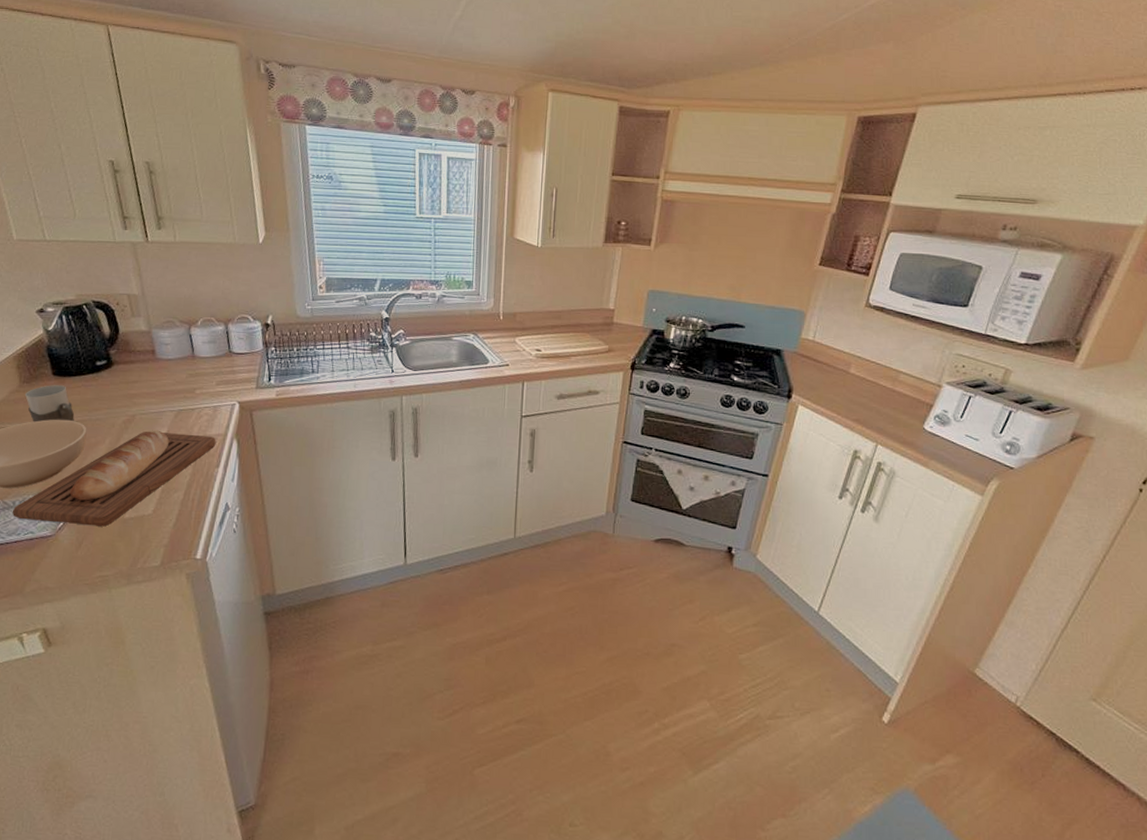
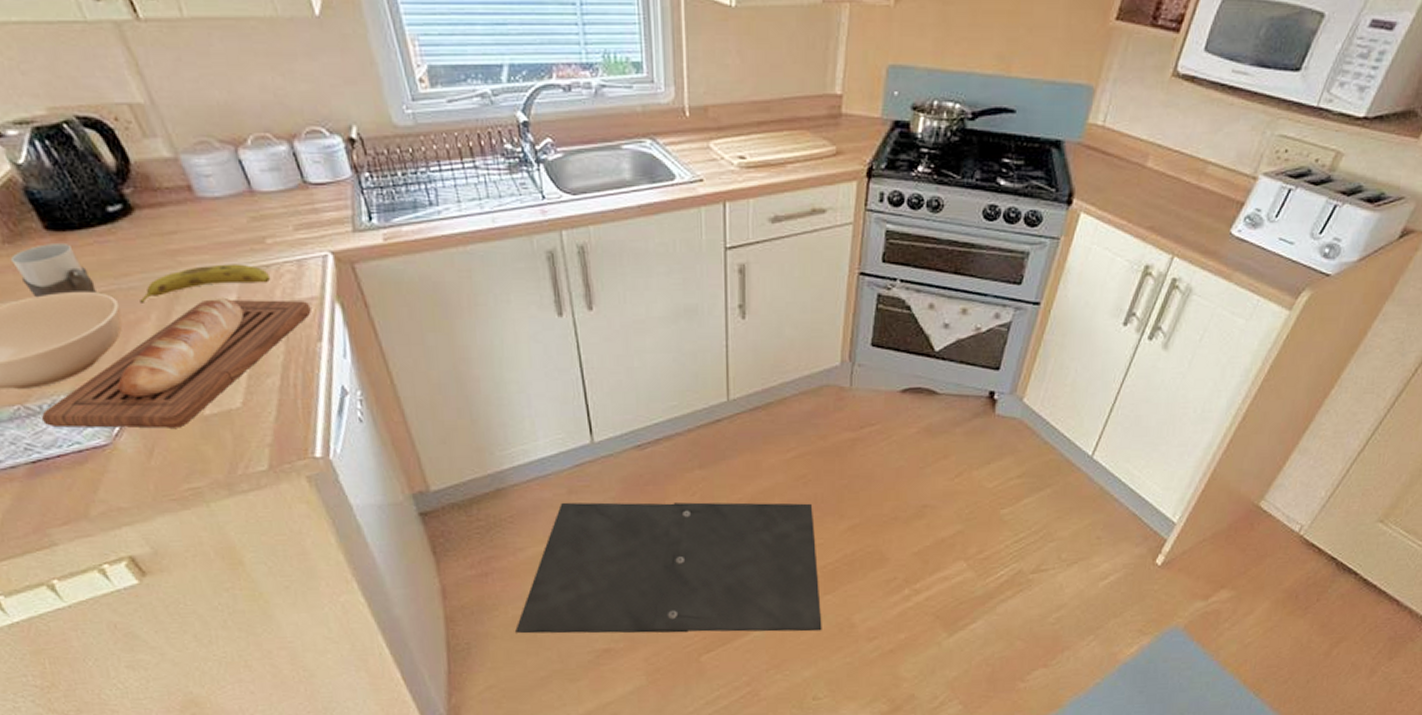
fruit: none [101,406,194,431] -> present [140,264,271,303]
door mat: none [323,613,581,756] -> present [515,502,822,634]

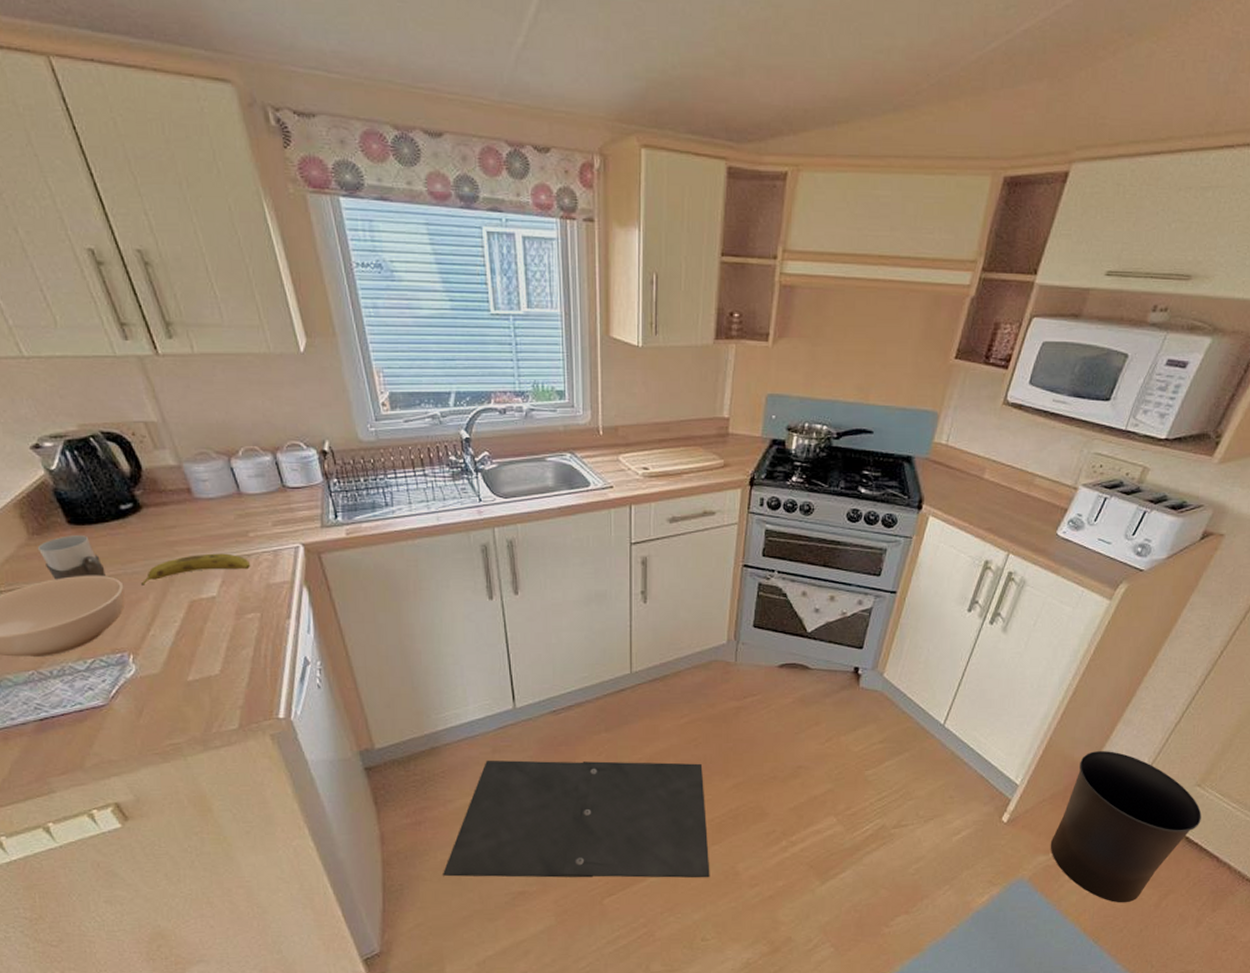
bread loaf: present [41,297,311,428] -> none [50,581,283,692]
waste bin: none [1209,484,1383,652] -> present [1050,751,1202,903]

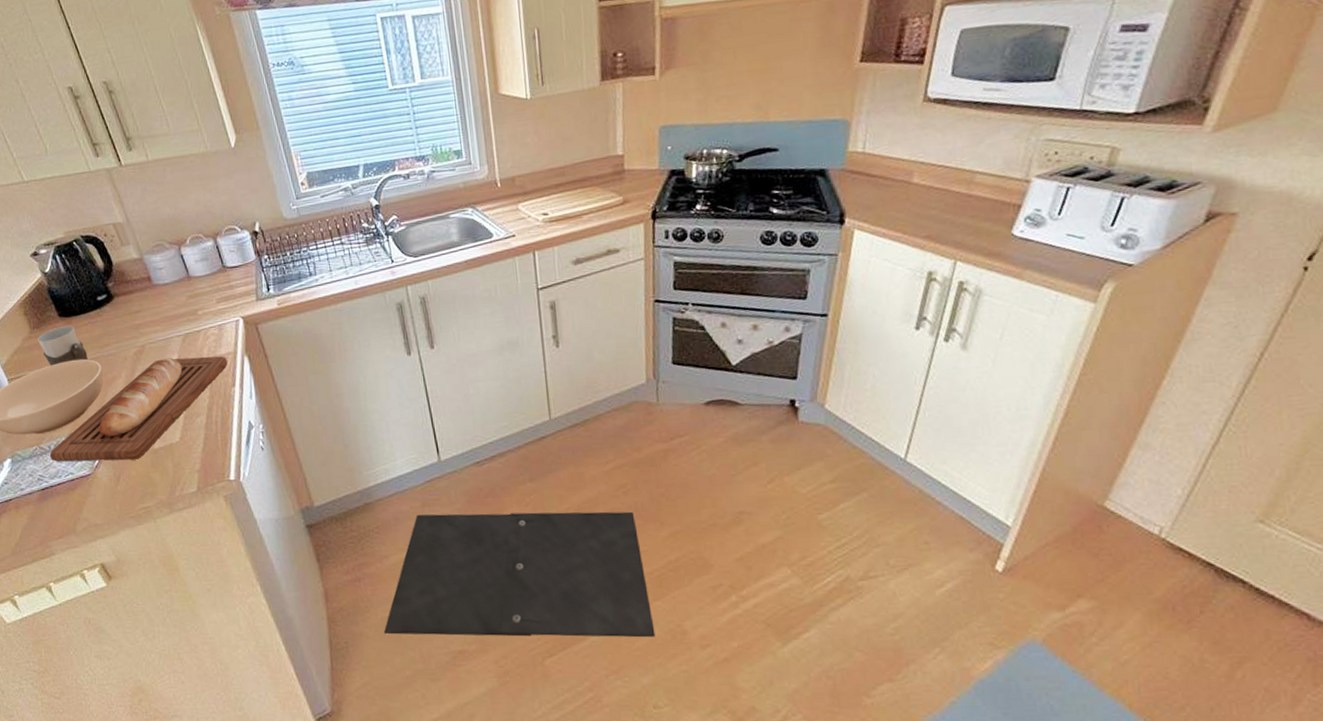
bread loaf: none [50,581,283,692] -> present [49,356,228,462]
fruit: present [141,553,251,585] -> none [115,331,201,365]
waste bin: present [1050,751,1202,903] -> none [1064,482,1273,673]

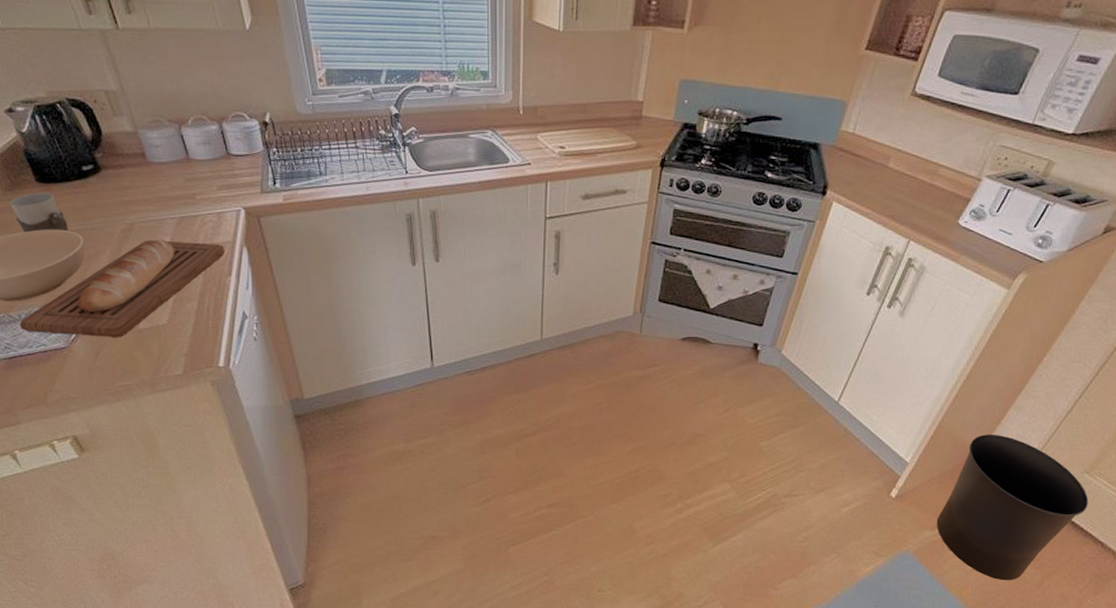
door mat: present [384,511,656,638] -> none [363,414,609,534]
waste bin: none [1064,482,1273,673] -> present [936,434,1089,581]

